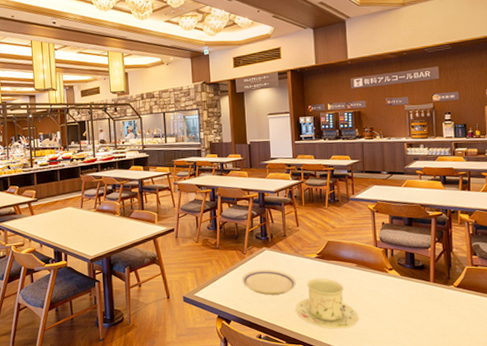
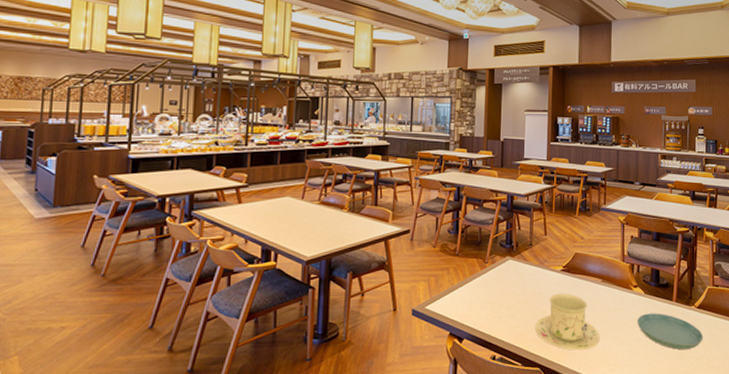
plate: present [242,269,296,295] -> none [481,281,538,311]
saucer: none [394,293,465,327] -> present [637,313,703,350]

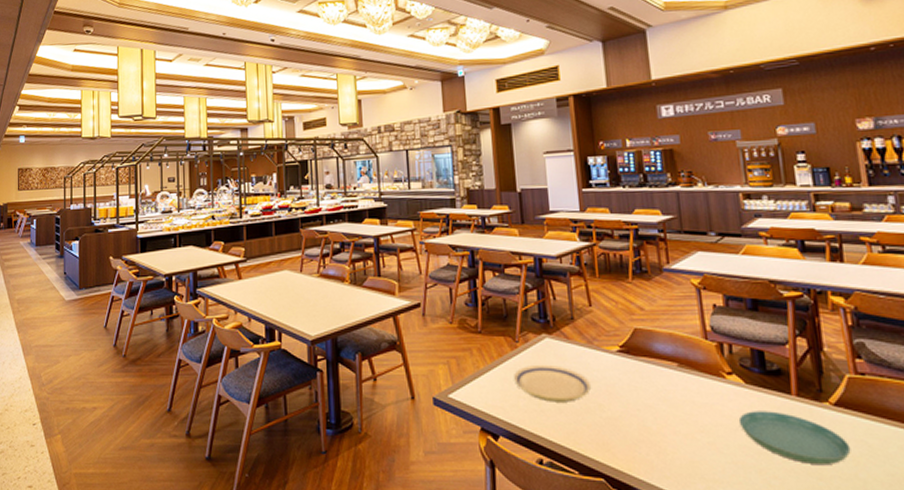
plate: none [481,281,538,311] -> present [514,364,590,402]
cup and saucer: present [535,293,600,351] -> none [591,381,686,458]

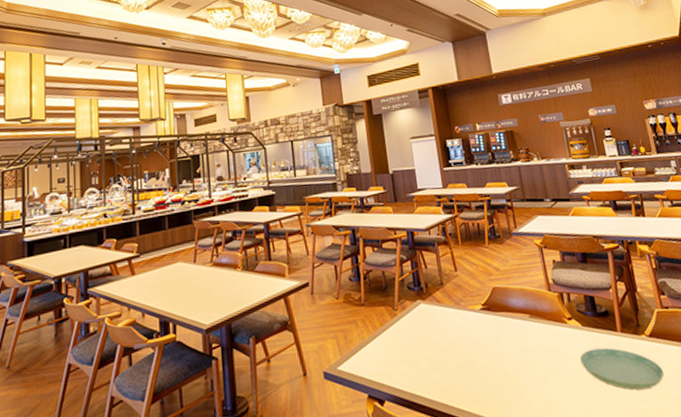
plate: present [514,364,590,402] -> none [395,328,461,363]

